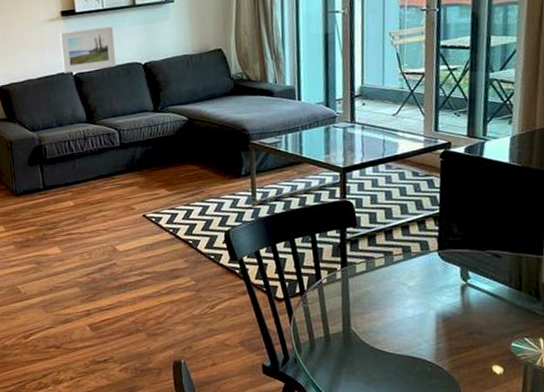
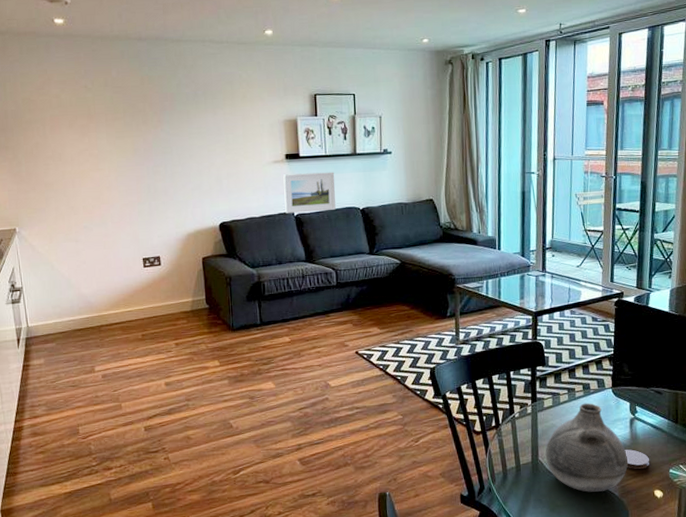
vase: none [358,267,459,366] -> present [545,403,628,492]
coaster: none [455,319,486,342] -> present [625,449,649,469]

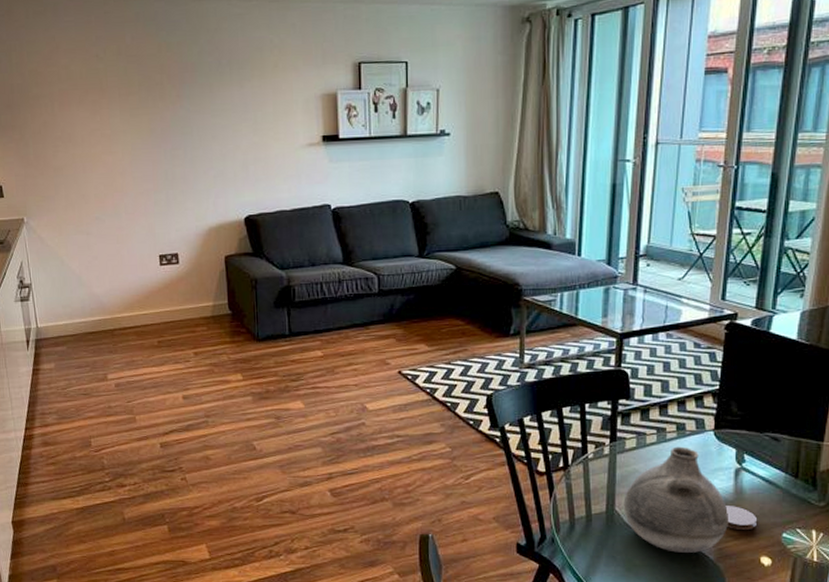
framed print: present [283,172,336,213] -> none [319,157,381,206]

